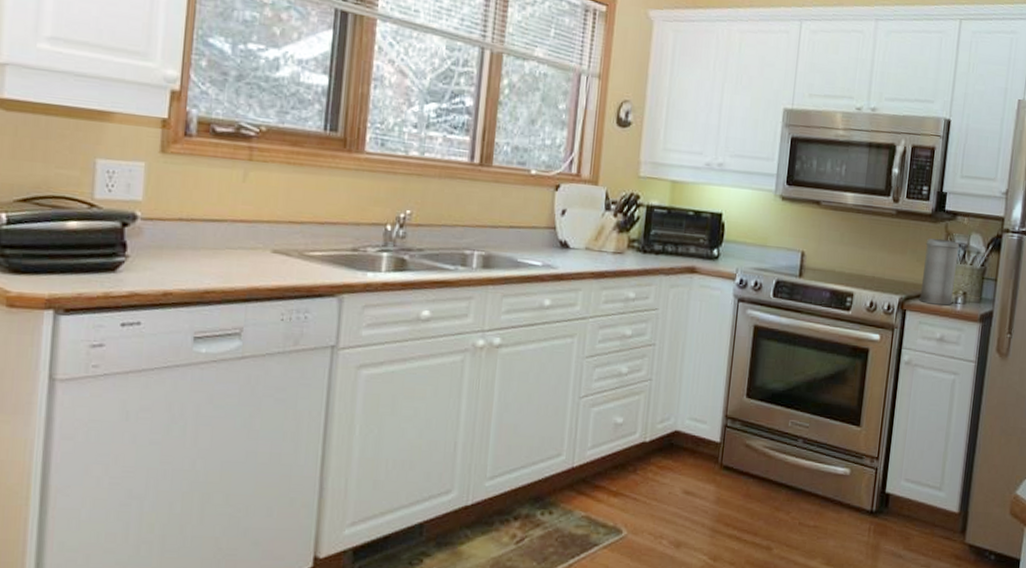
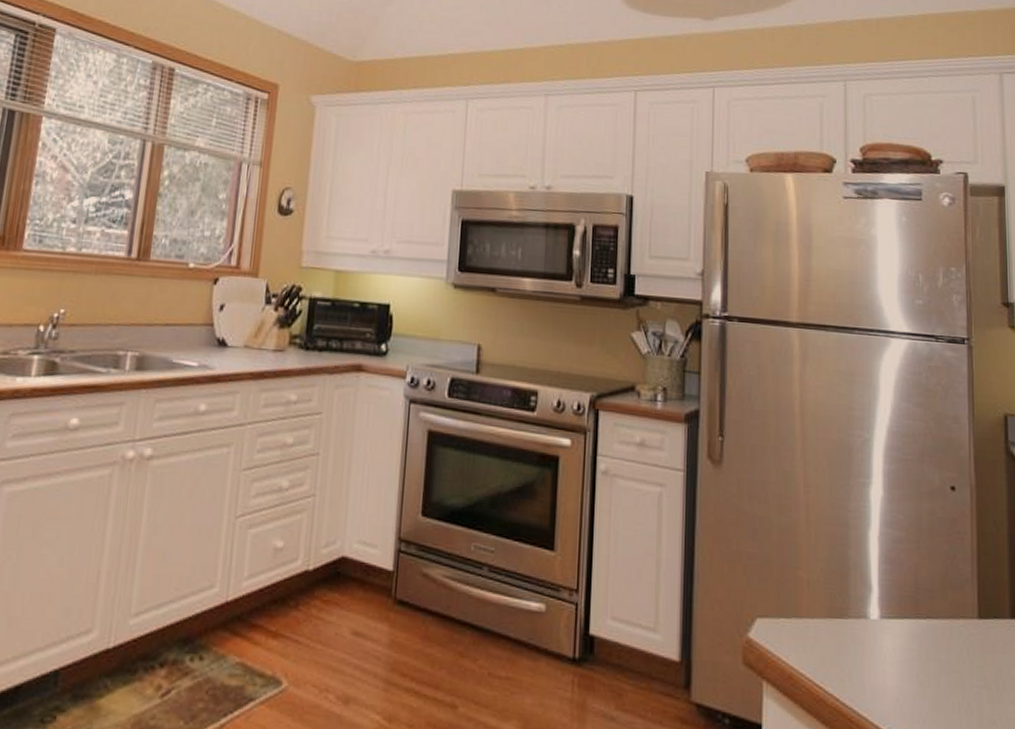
canister: present [919,238,960,307] -> none [613,327,654,405]

